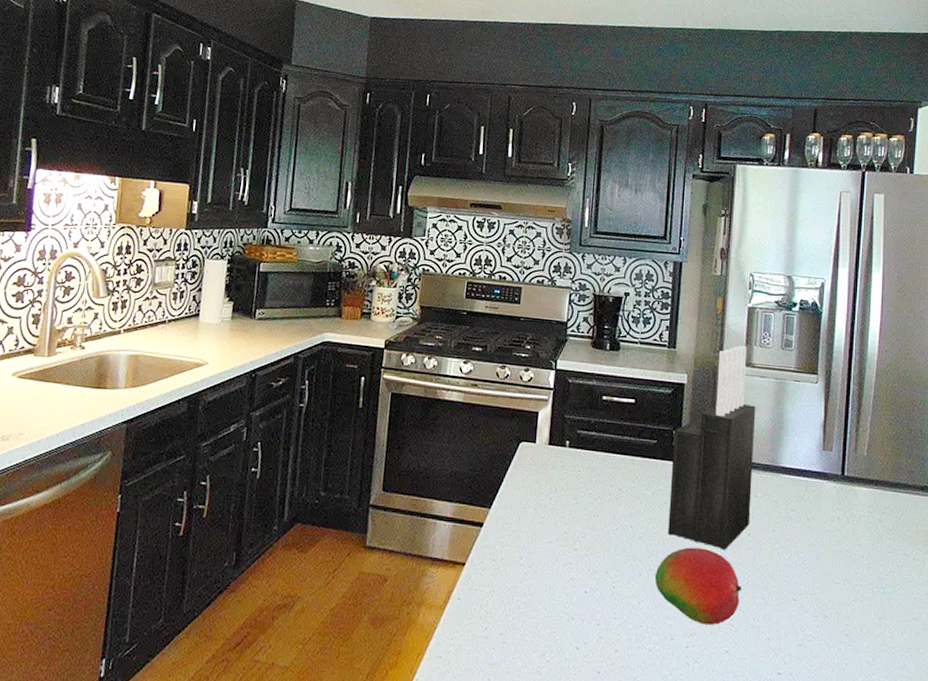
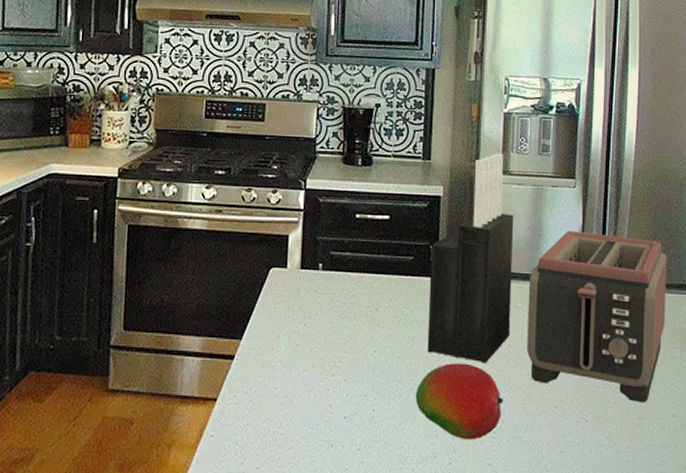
toaster: none [766,425,910,603] -> present [527,231,667,403]

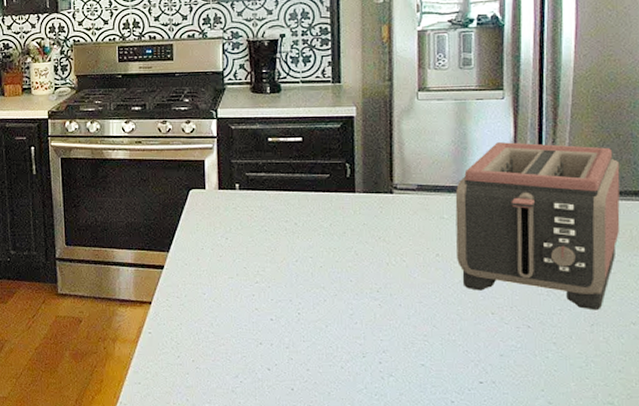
fruit: present [415,363,504,440] -> none [340,272,434,342]
knife block: present [427,153,514,363] -> none [346,70,438,272]

